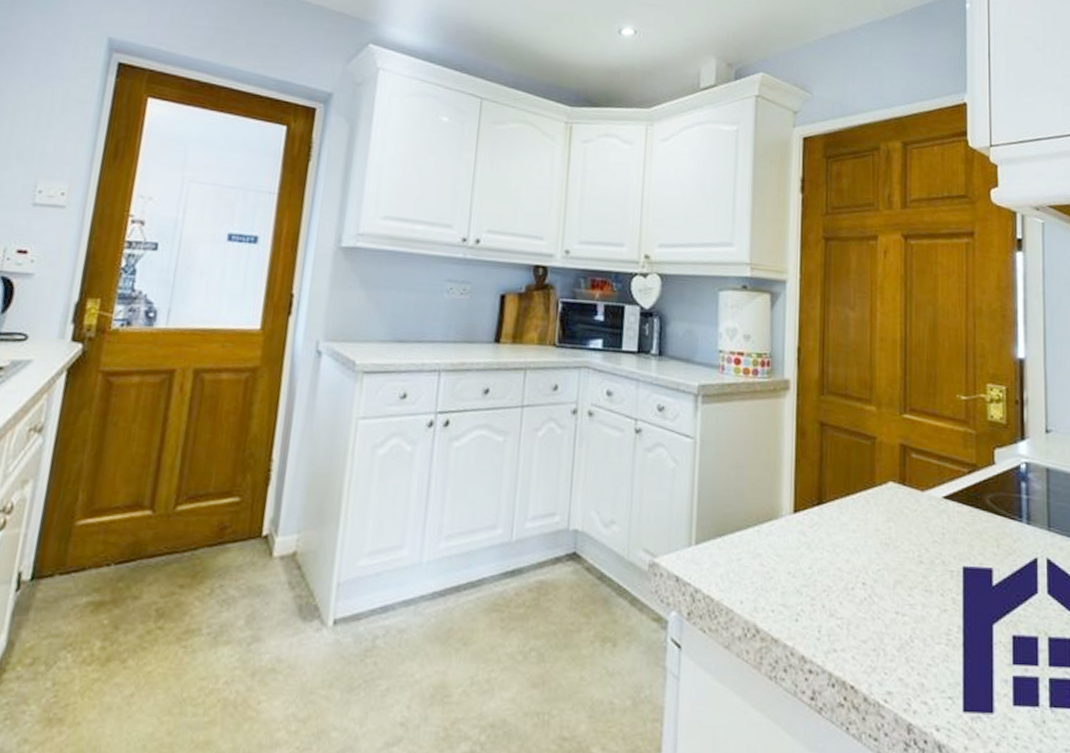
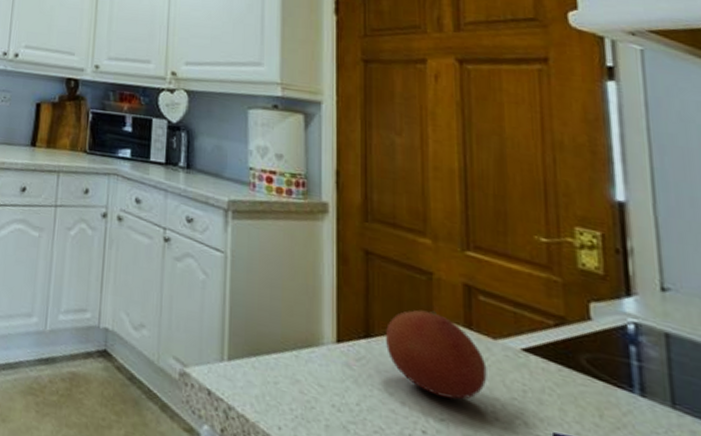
fruit: none [834,472,915,550] -> present [385,309,487,400]

